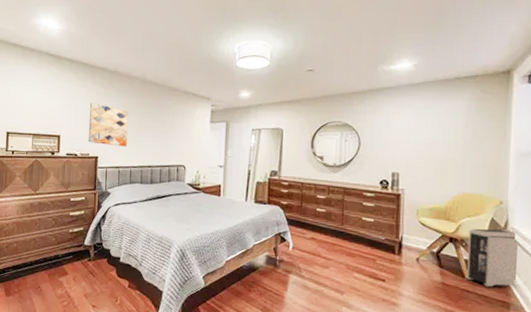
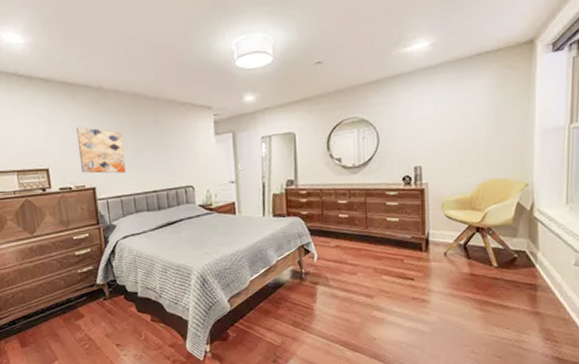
air purifier: present [466,228,518,287] -> none [494,212,545,271]

